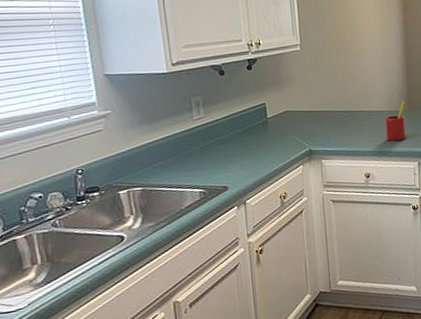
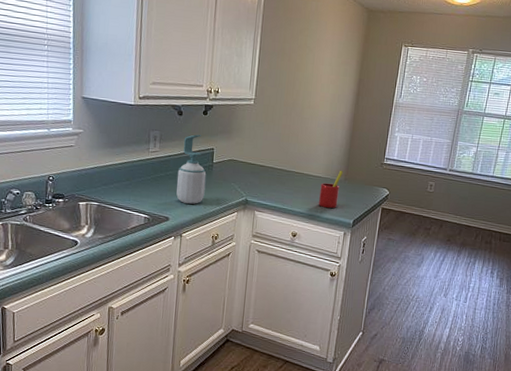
soap bottle: none [229,92,264,168] -> present [176,134,207,204]

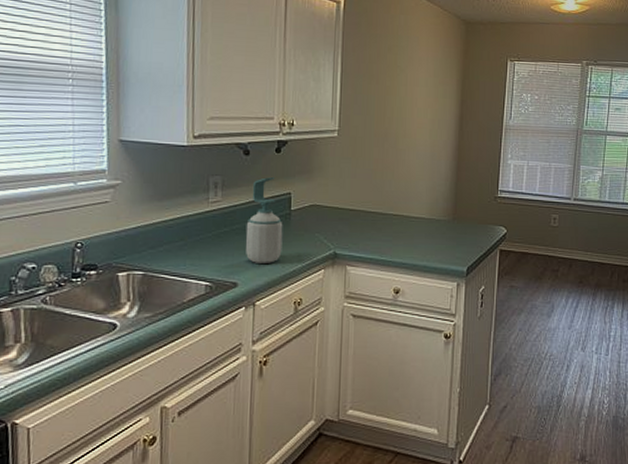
straw: present [318,170,343,209] -> none [423,208,450,256]

